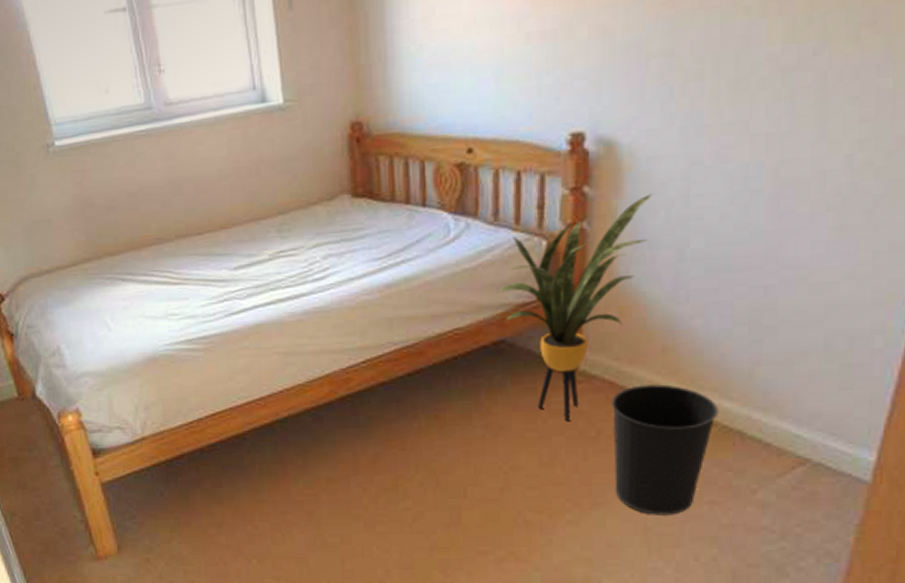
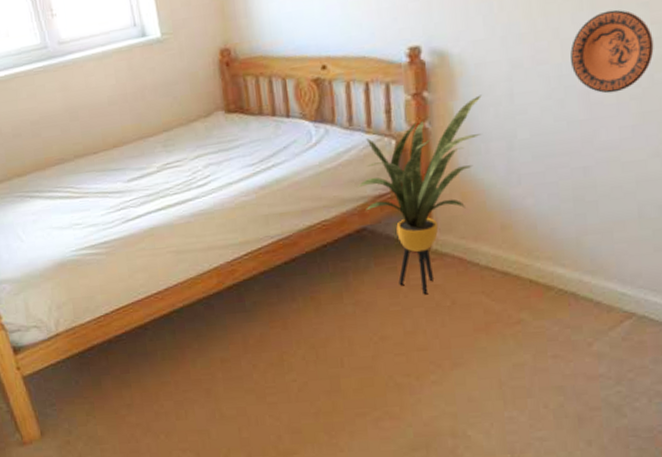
wastebasket: present [612,384,718,516] -> none [462,257,554,371]
decorative plate: none [761,102,861,202] -> present [570,9,654,94]

